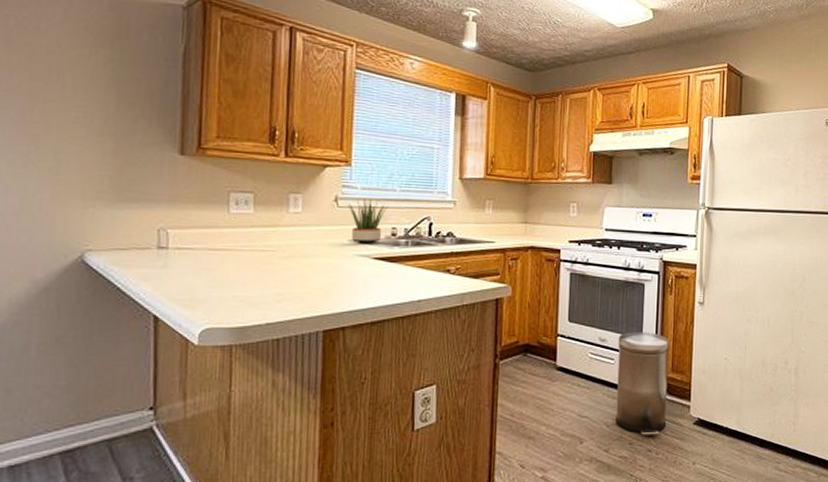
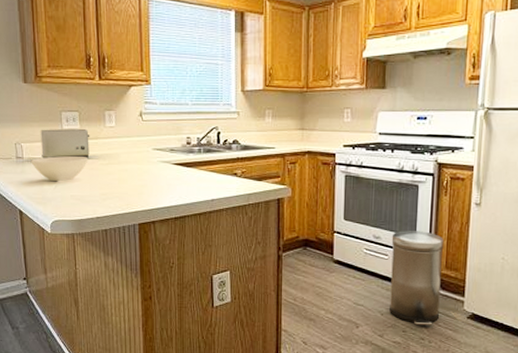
bowl: none [179,247,262,279] -> present [31,156,89,182]
toaster: none [195,212,267,250] -> present [39,128,90,159]
potted plant: present [346,197,388,244] -> none [149,112,183,152]

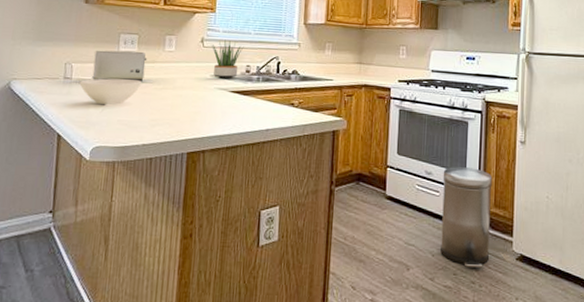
potted plant: none [149,112,183,152] -> present [210,39,244,79]

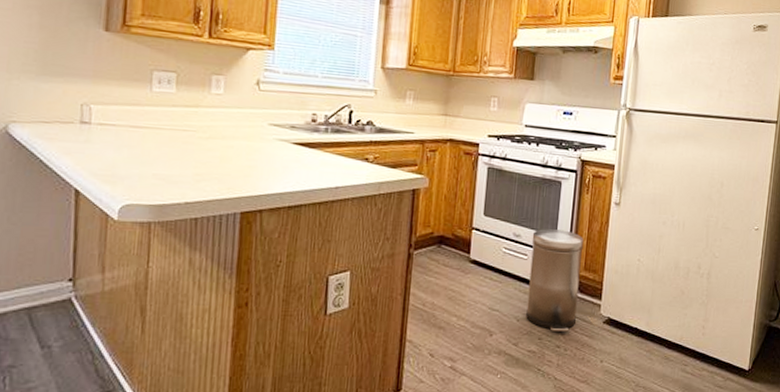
bowl: present [79,78,142,105] -> none [101,124,183,156]
toaster: present [92,50,147,82] -> none [118,89,189,129]
potted plant: present [210,39,244,79] -> none [268,82,309,129]

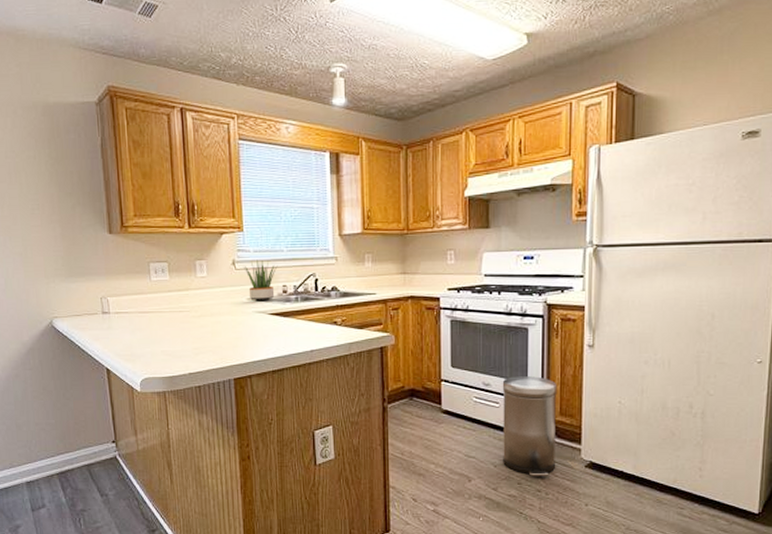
potted plant: none [268,82,309,129] -> present [242,259,278,302]

